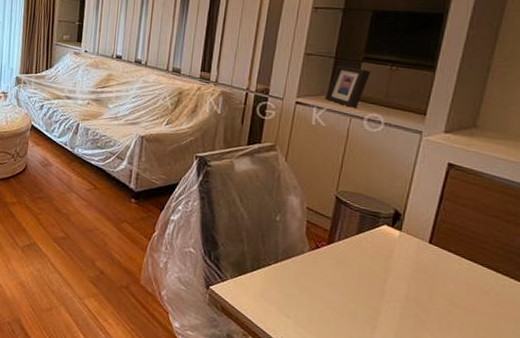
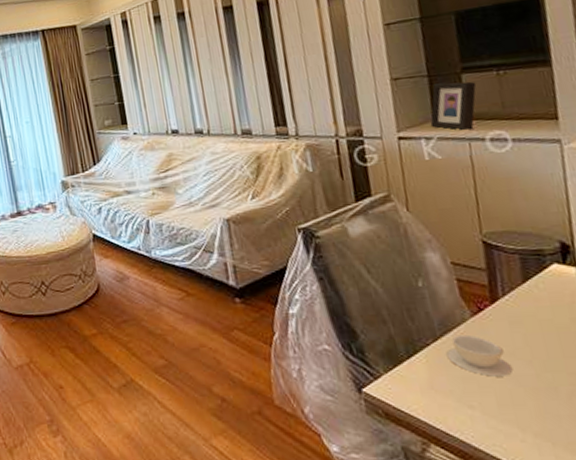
teacup: none [281,262,328,300] -> present [446,334,514,377]

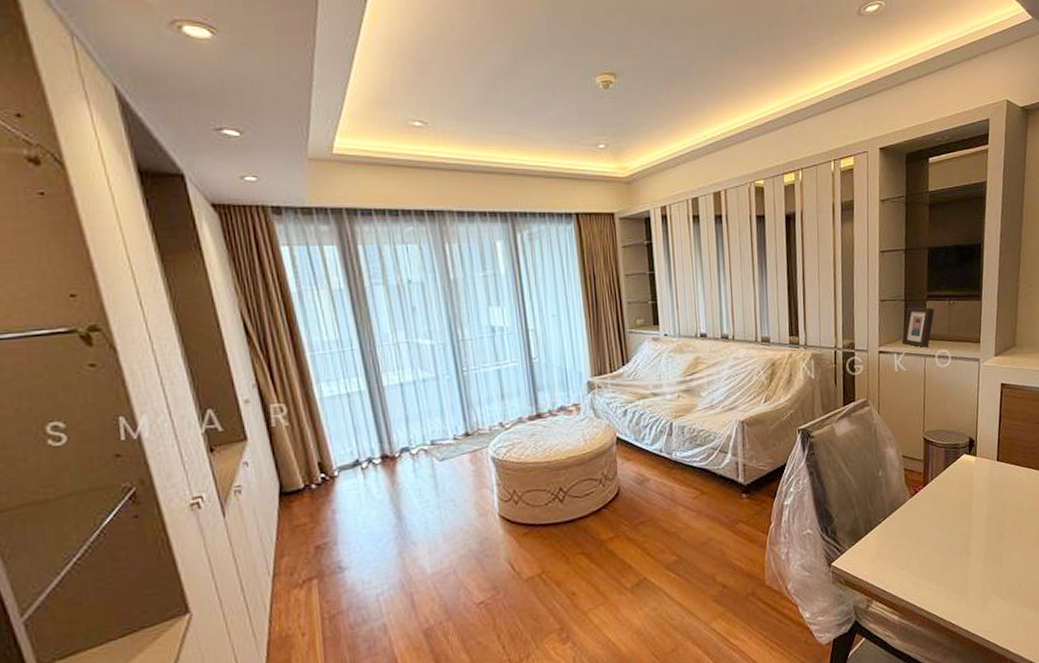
teacup: present [446,334,514,377] -> none [891,512,931,544]

